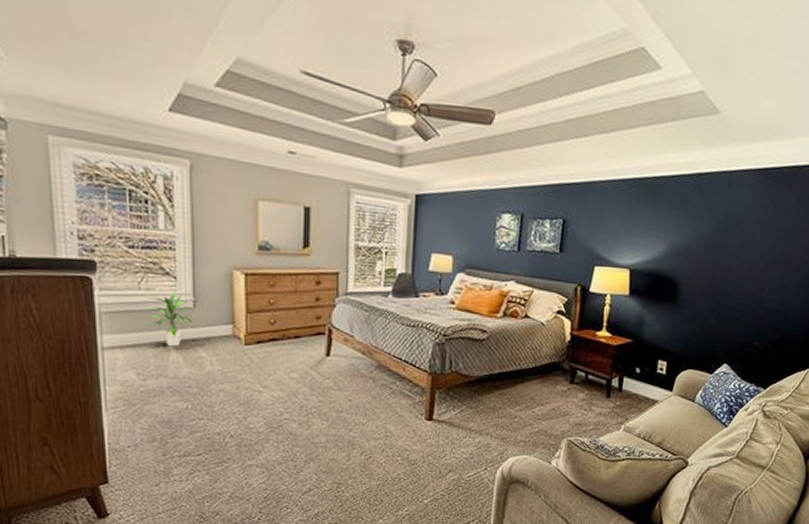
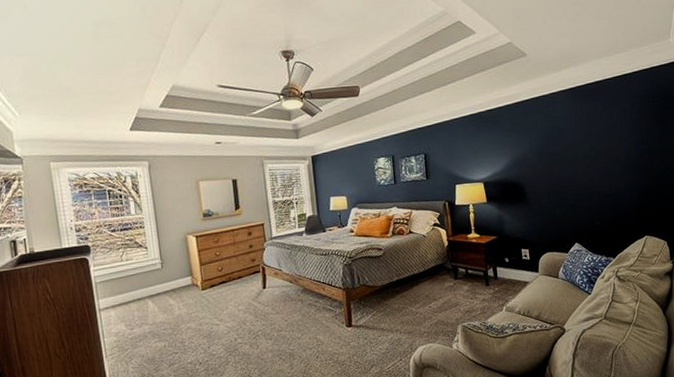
indoor plant: present [147,292,195,347] -> none [128,258,164,301]

